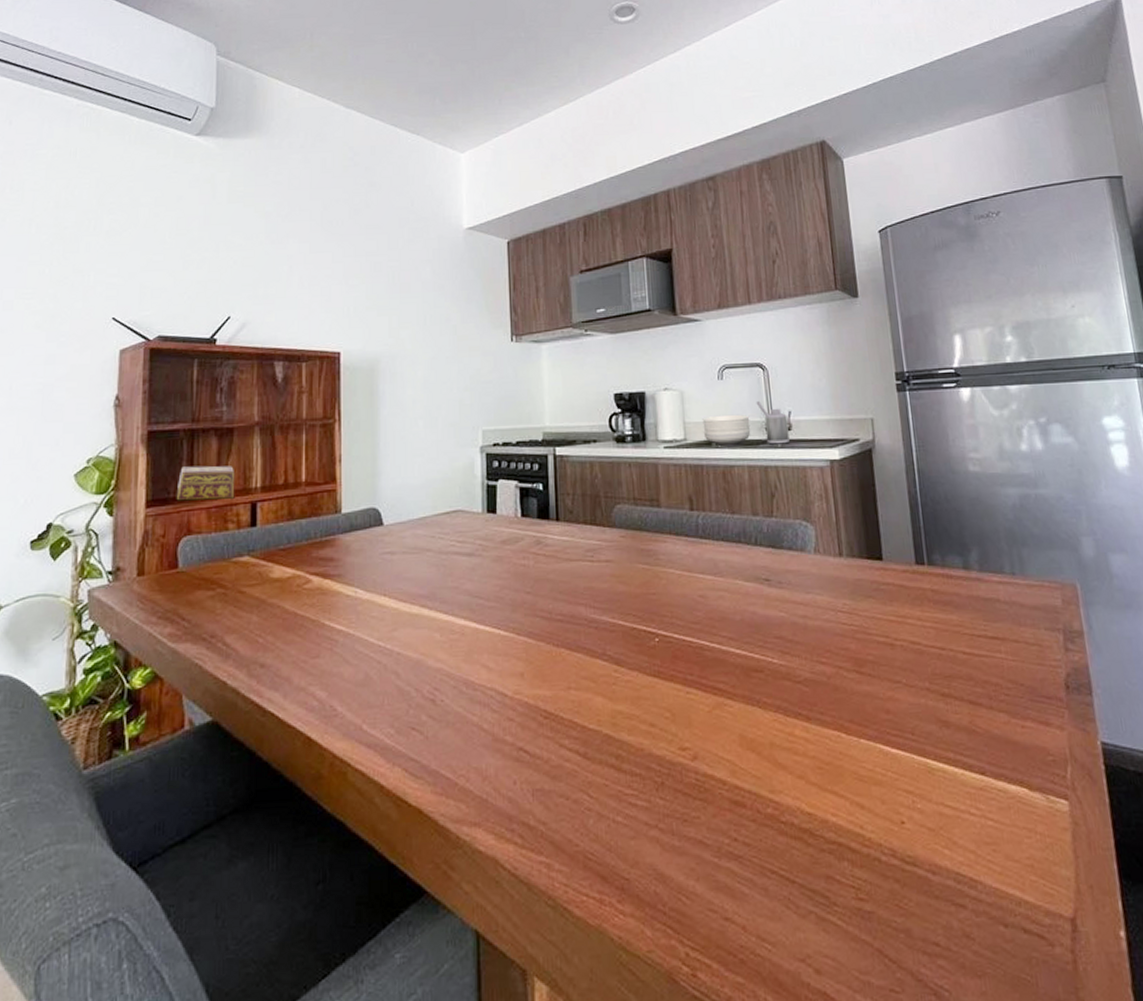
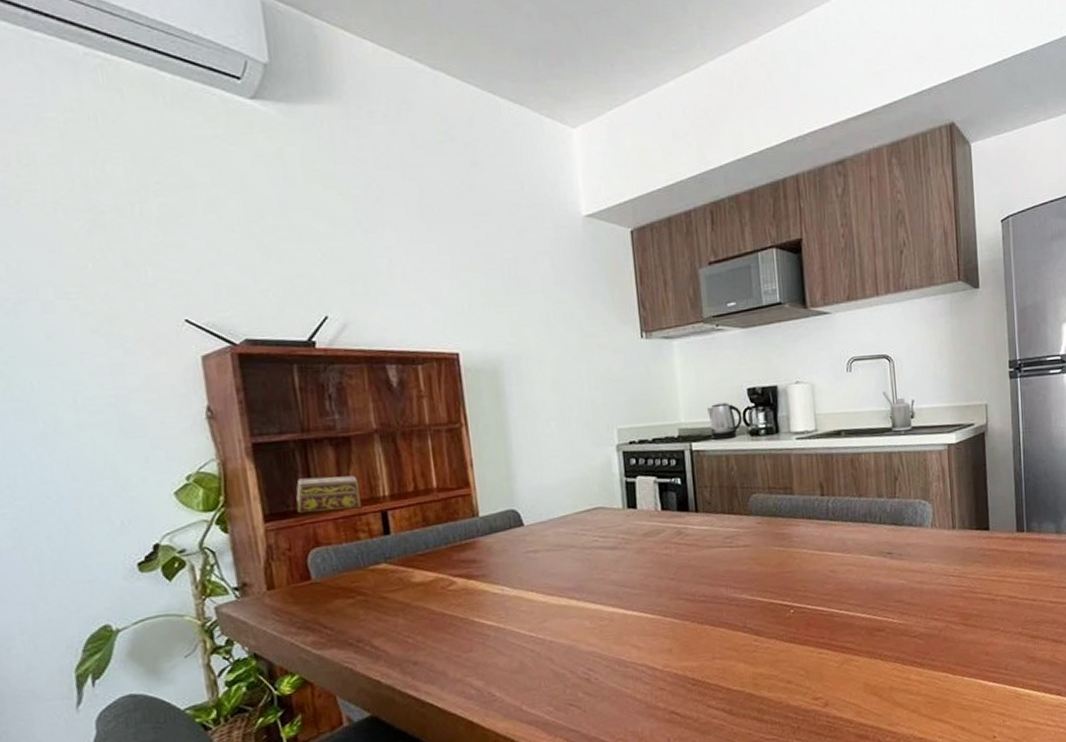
kettle: none [573,406,609,446] -> present [707,402,743,441]
bowl: present [702,414,751,446] -> none [832,404,877,435]

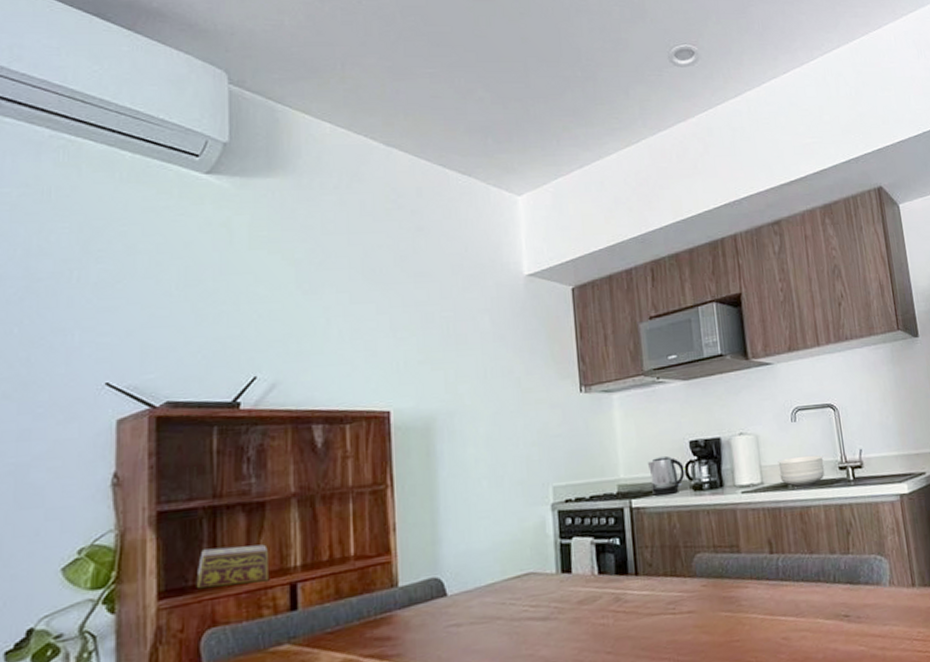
bowl: none [832,404,877,435] -> present [778,454,825,487]
soap dispenser: present [882,392,912,432] -> none [828,441,862,483]

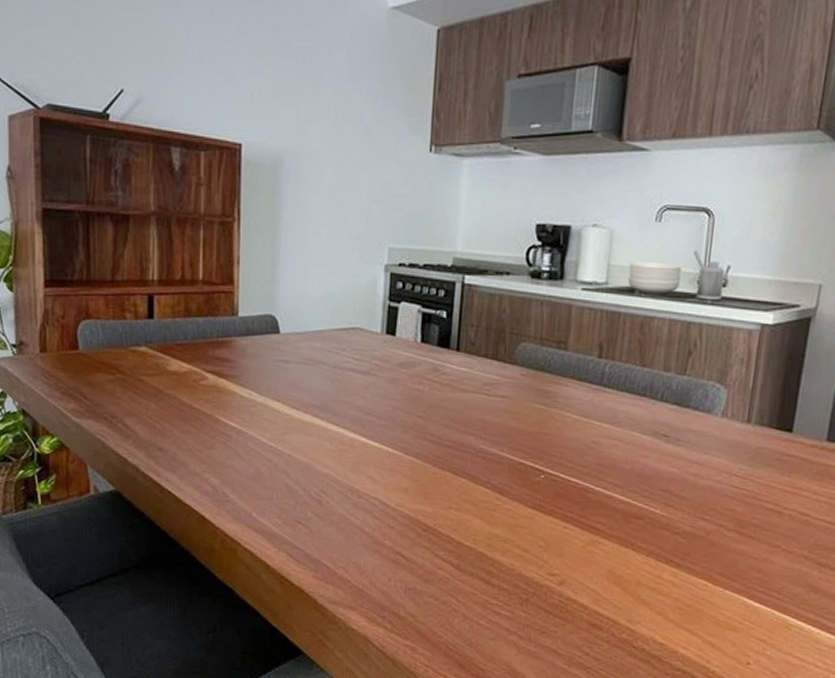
decorative box: present [196,544,270,589] -> none [73,250,132,288]
kettle: present [648,455,685,497] -> none [487,235,526,278]
soap dispenser: none [828,441,862,483] -> present [693,251,725,301]

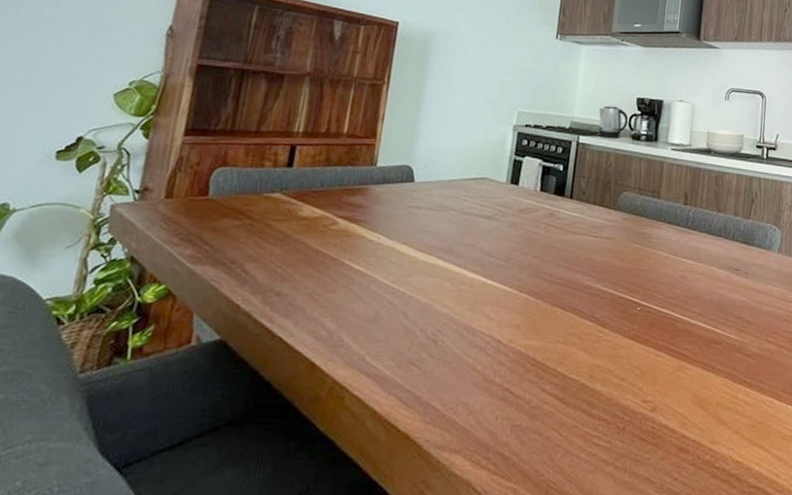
kettle: none [487,235,526,278] -> present [598,105,629,139]
soap dispenser: present [693,251,725,301] -> none [752,122,775,161]

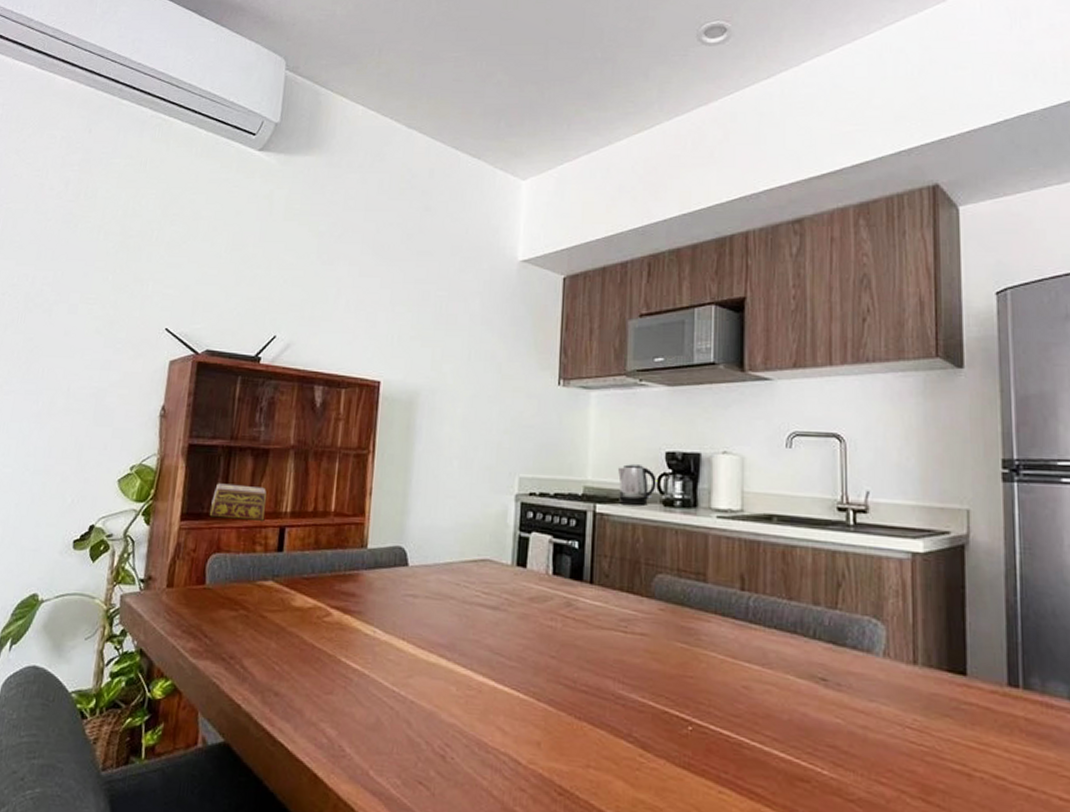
decorative box: none [216,102,279,139] -> present [209,483,267,521]
bowl: present [705,129,745,156] -> none [763,487,820,523]

